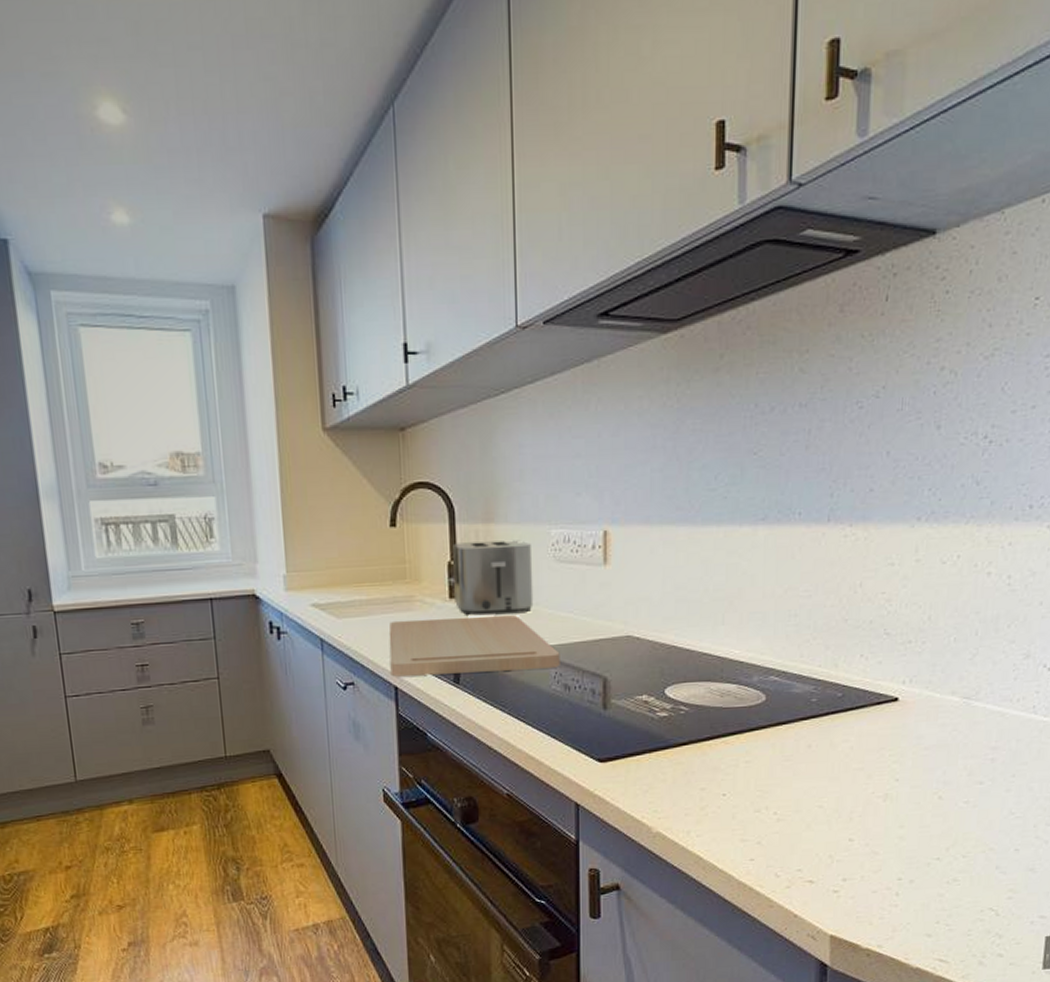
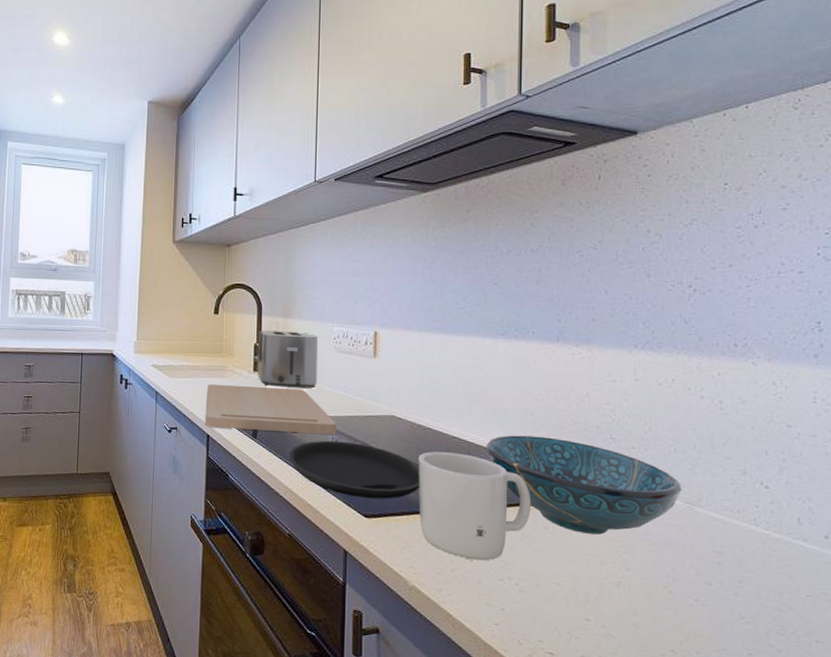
frying pan: none [501,674,664,740] -> present [288,440,420,499]
mug: none [661,672,793,794] -> present [418,451,532,561]
decorative bowl: none [742,640,960,747] -> present [486,435,682,535]

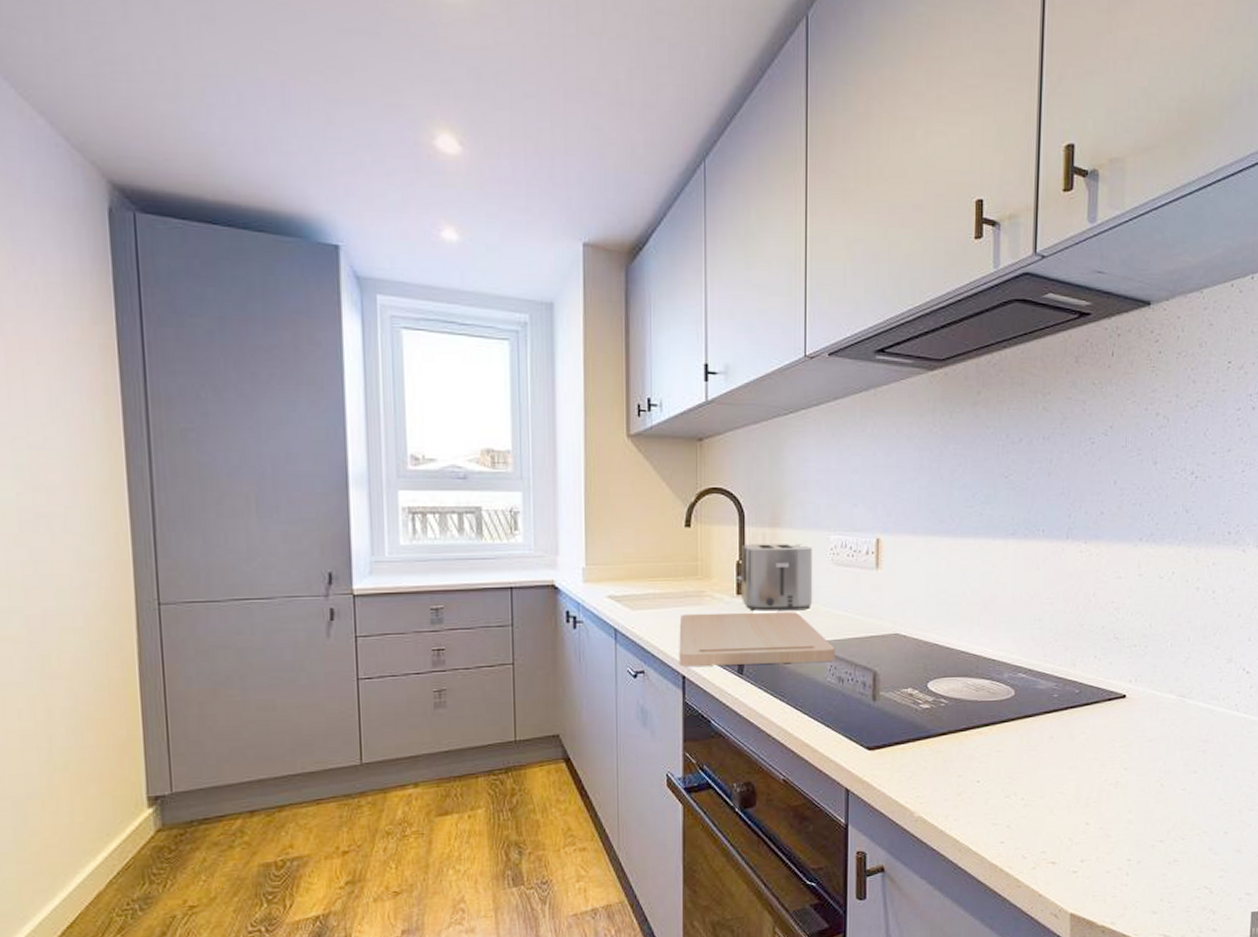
frying pan: present [288,440,420,499] -> none [781,668,927,729]
mug: present [418,451,532,561] -> none [924,668,1038,780]
decorative bowl: present [486,435,682,535] -> none [994,642,1176,739]

